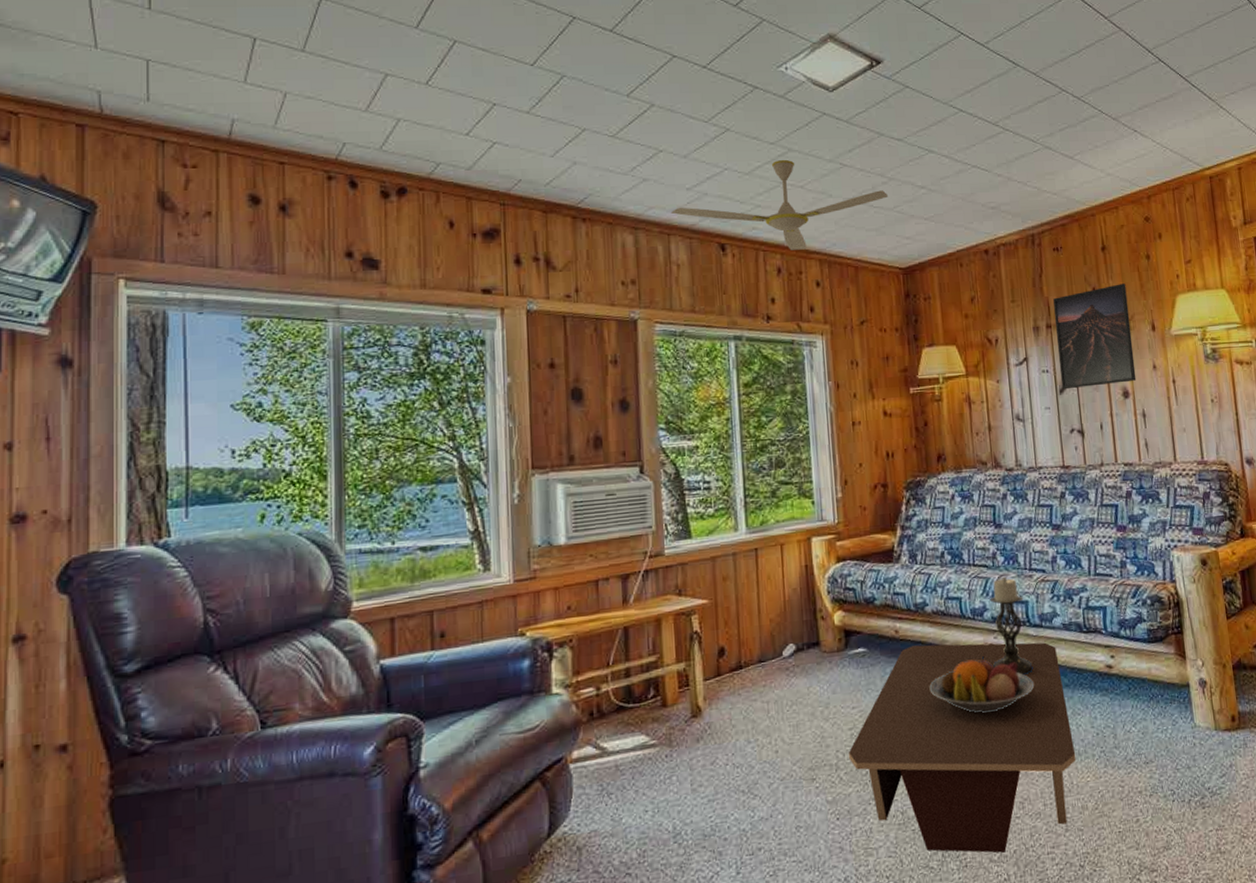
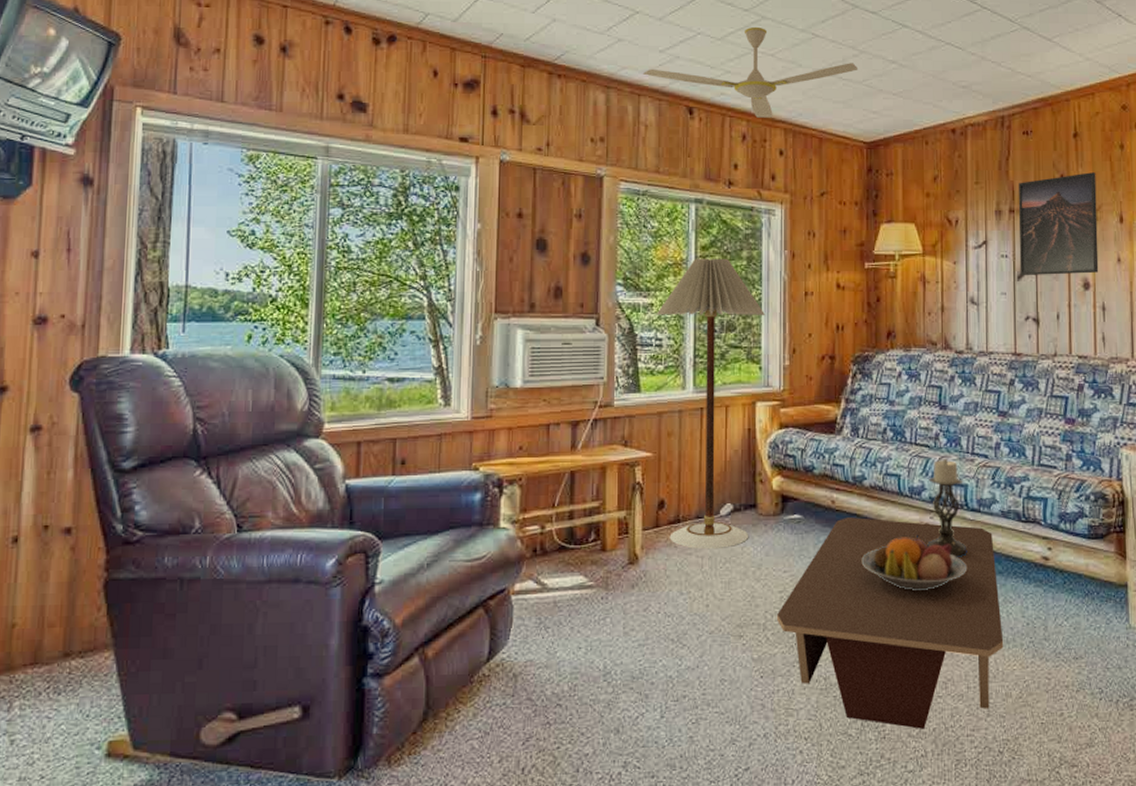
floor lamp: none [702,394,815,694] -> present [656,258,766,549]

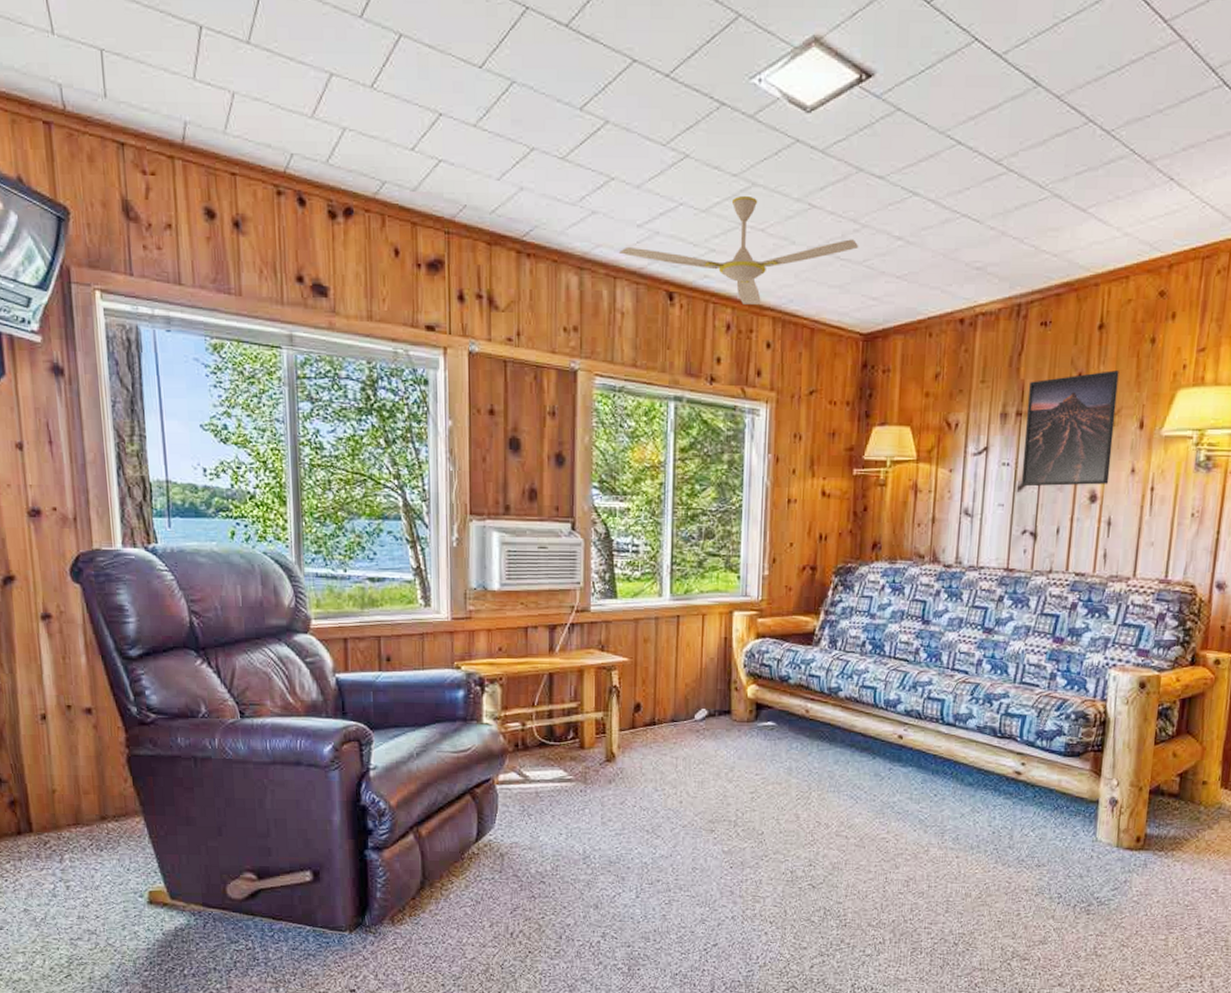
floor lamp: present [656,258,766,549] -> none [633,461,746,750]
coffee table: present [776,517,1004,729] -> none [747,727,968,920]
fruit bowl: present [861,534,966,590] -> none [832,745,937,797]
candle holder: present [926,459,967,558] -> none [898,674,941,769]

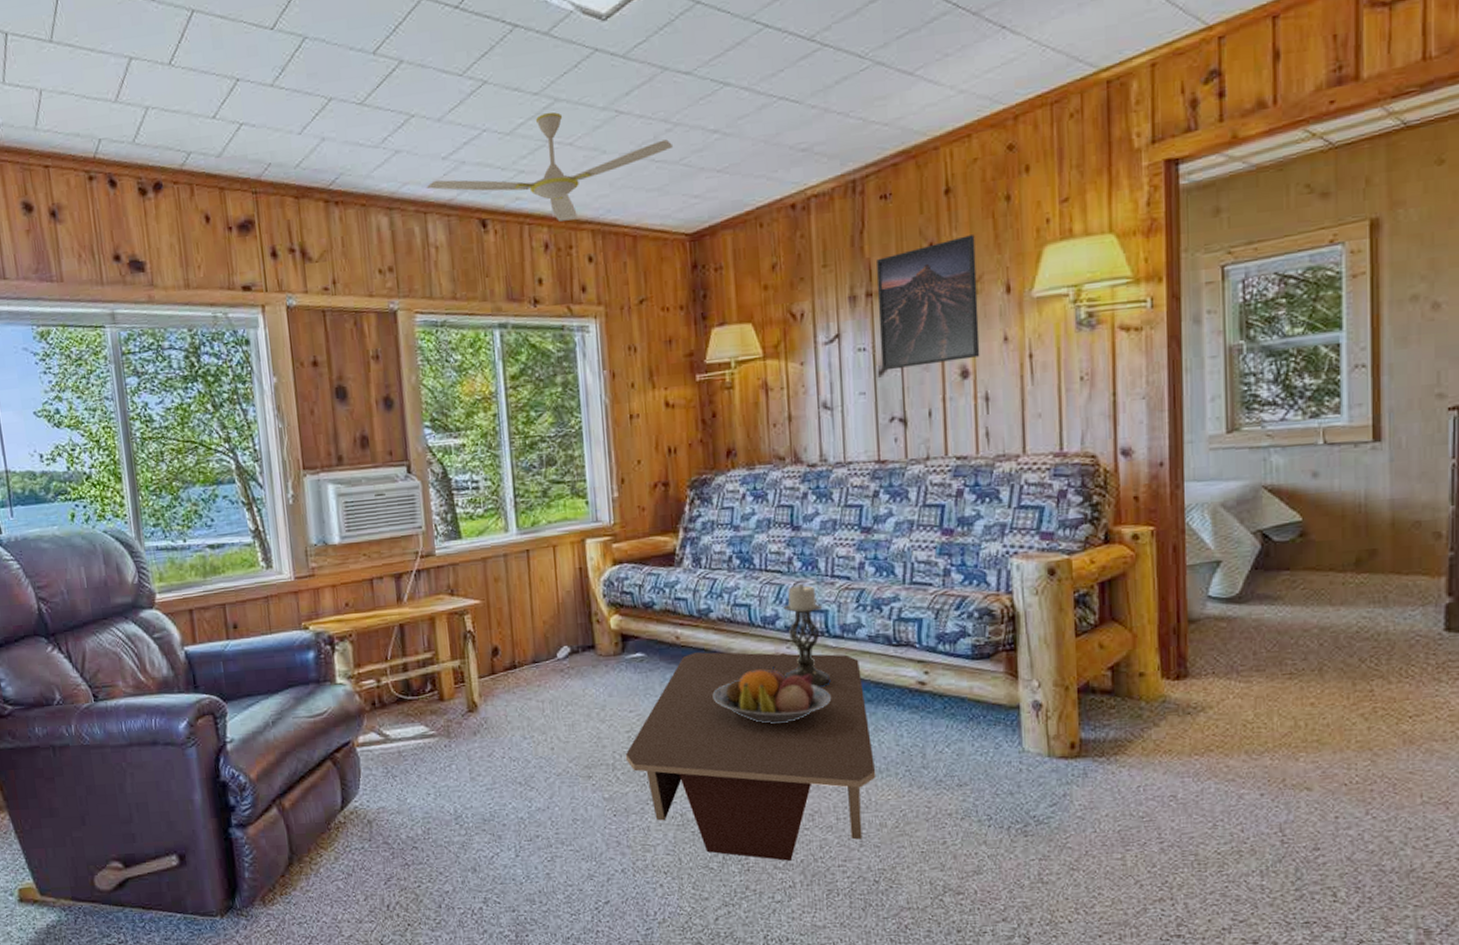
coffee table: none [747,727,968,920] -> present [625,652,876,861]
fruit bowl: none [832,745,937,797] -> present [712,665,831,724]
candle holder: none [898,674,941,769] -> present [783,584,831,689]

